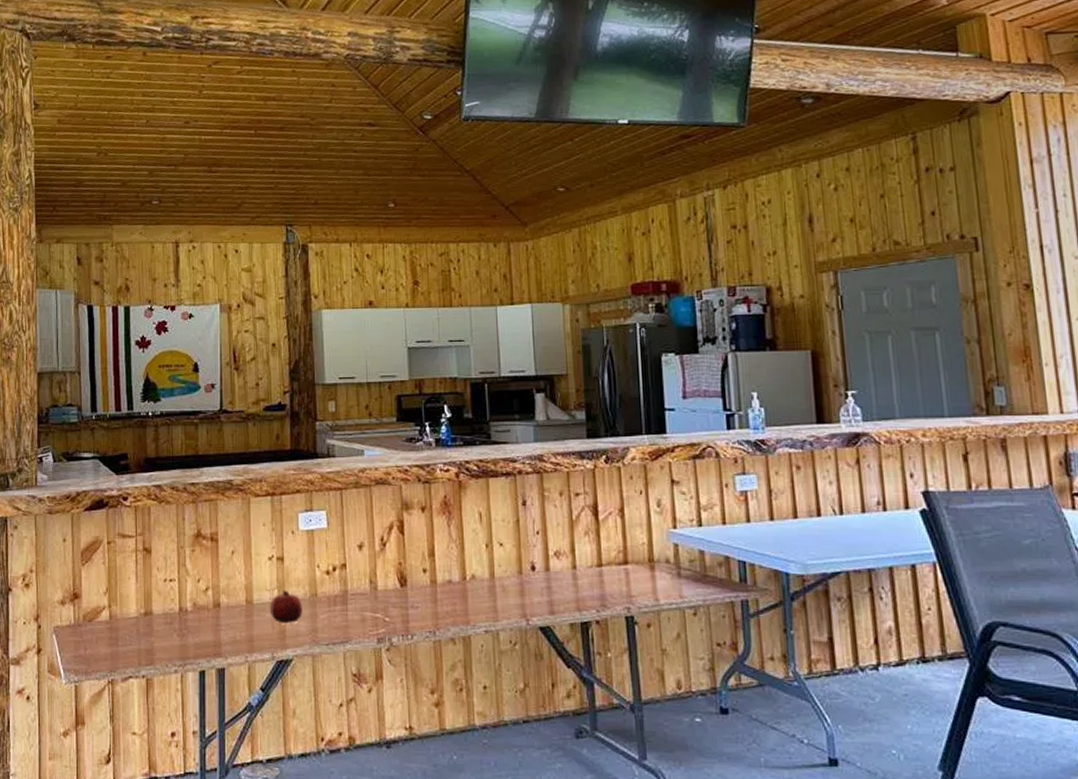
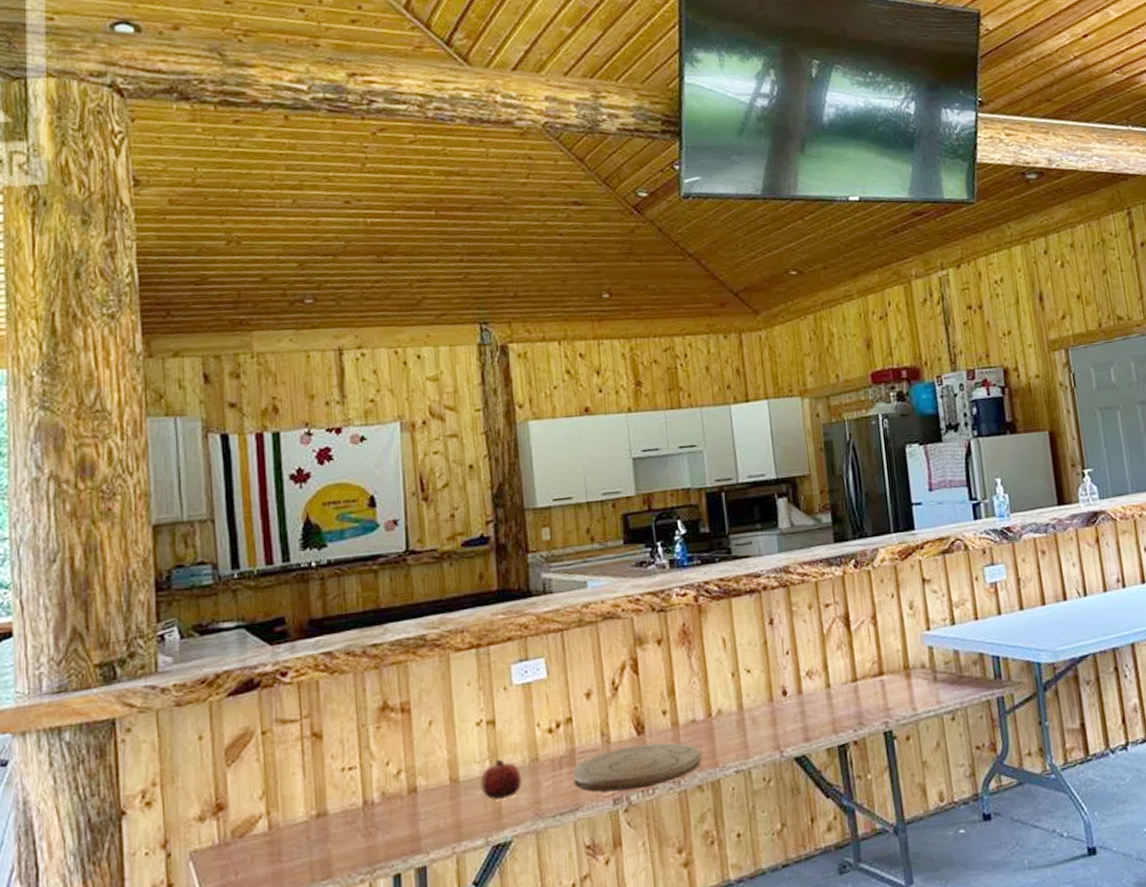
cutting board: none [345,595,455,632] -> present [573,742,701,792]

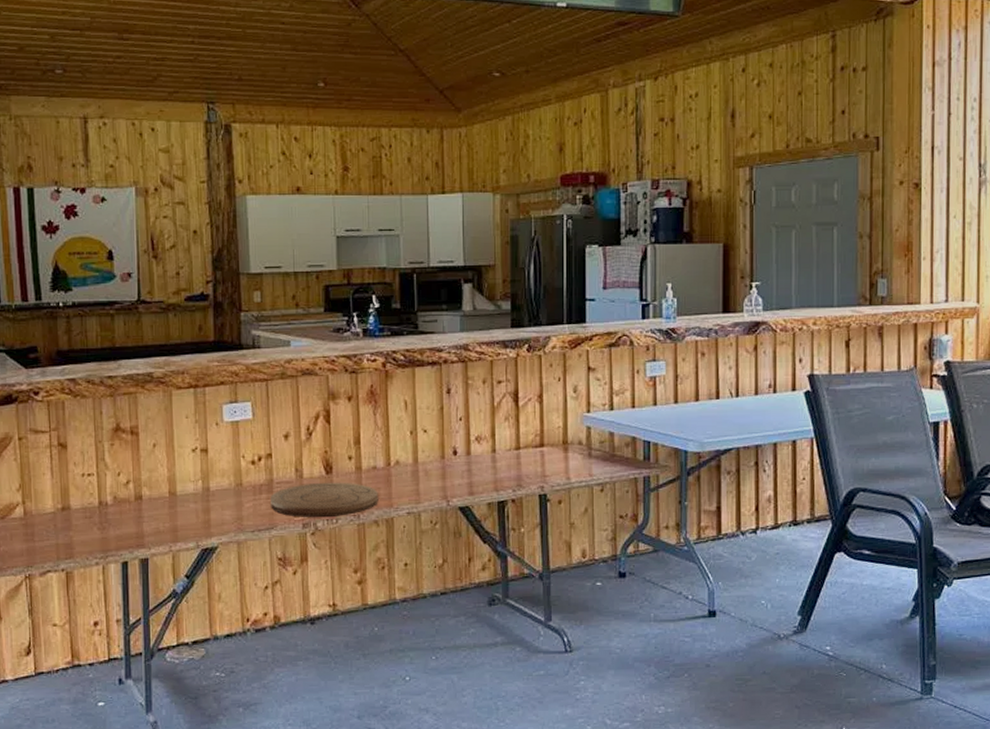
fruit: present [480,759,522,800] -> none [193,480,228,514]

